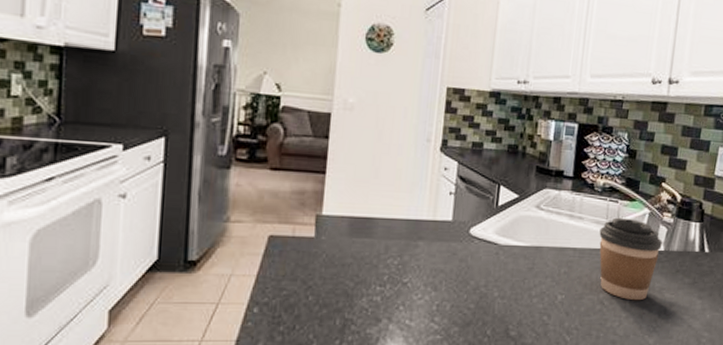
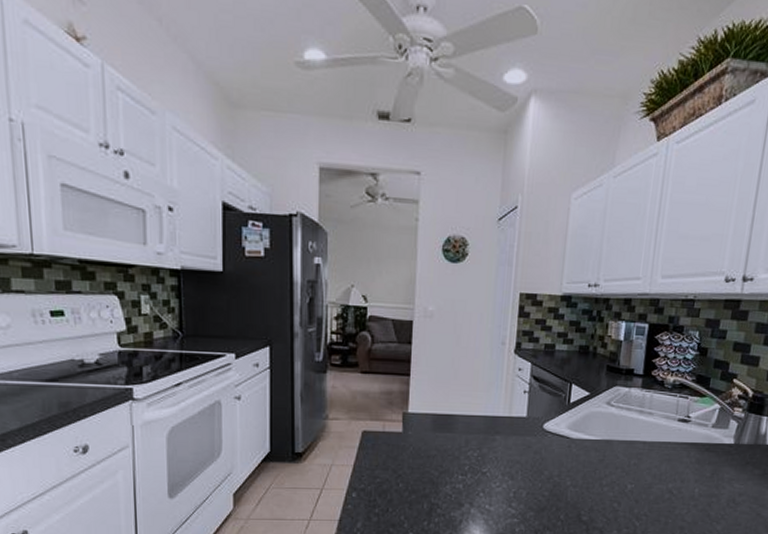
coffee cup: present [599,217,662,301] -> none [669,412,732,491]

